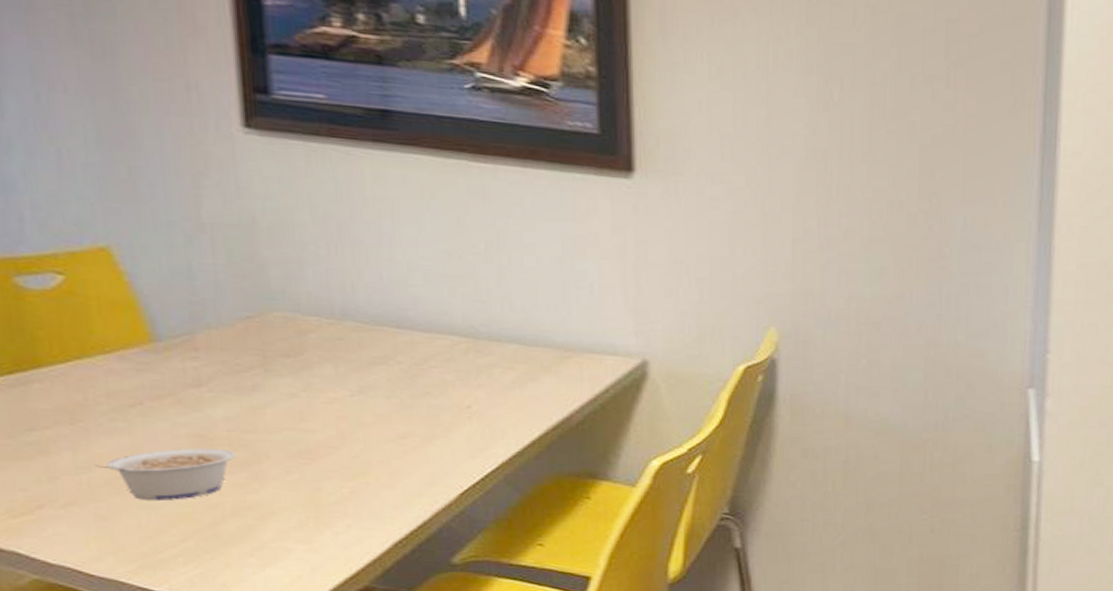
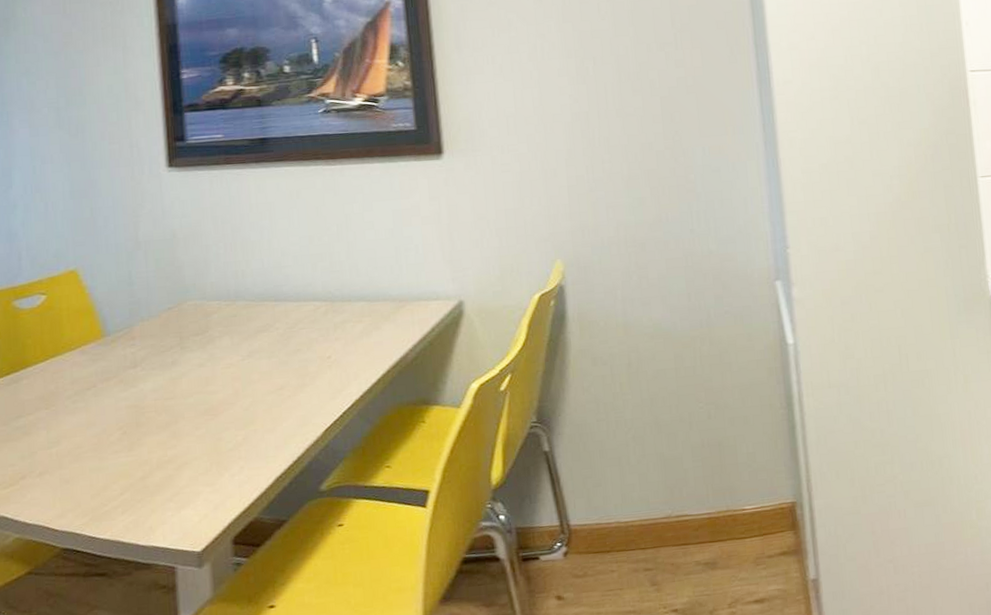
legume: present [95,448,236,502] -> none [62,415,160,464]

